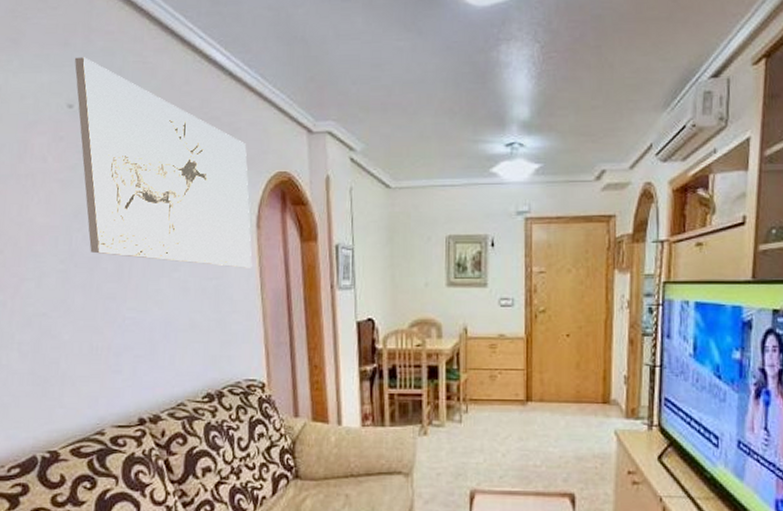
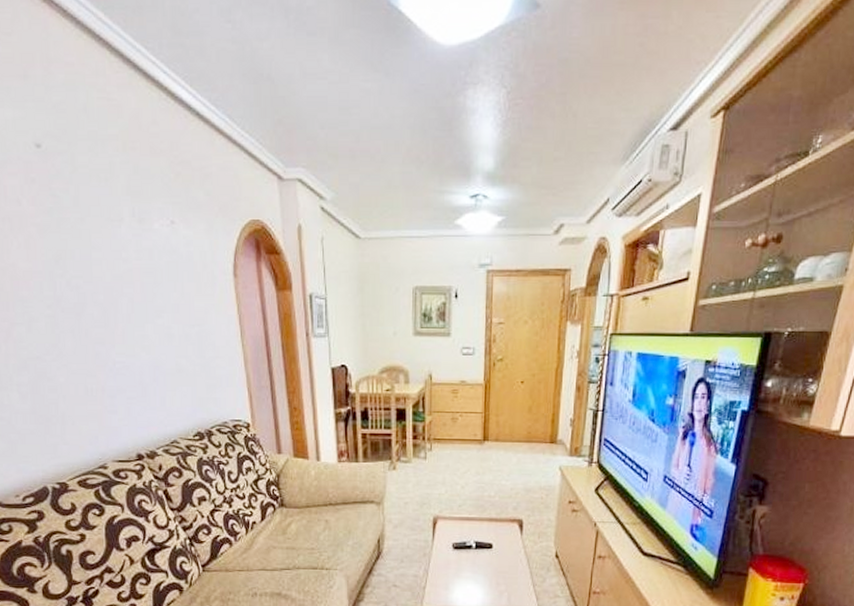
wall art: present [75,57,252,268] -> none [37,91,231,316]

